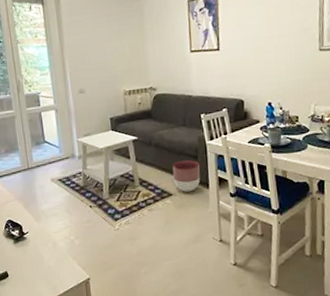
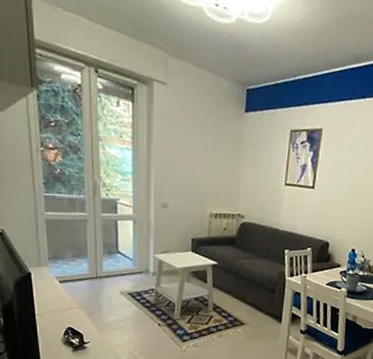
planter: present [172,159,201,192] -> none [248,292,276,324]

